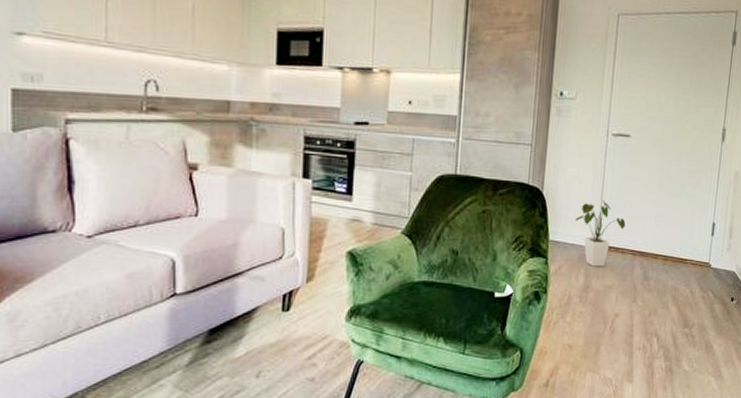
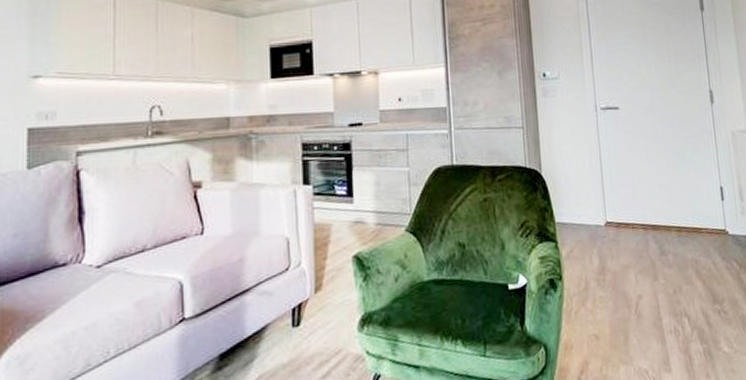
house plant: present [574,200,626,267] -> none [578,175,631,246]

